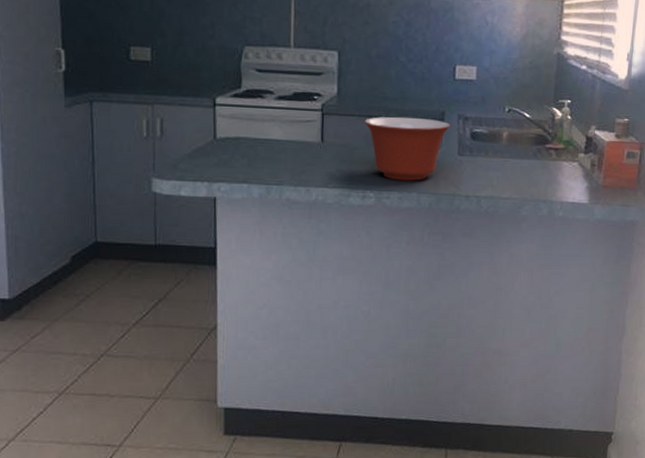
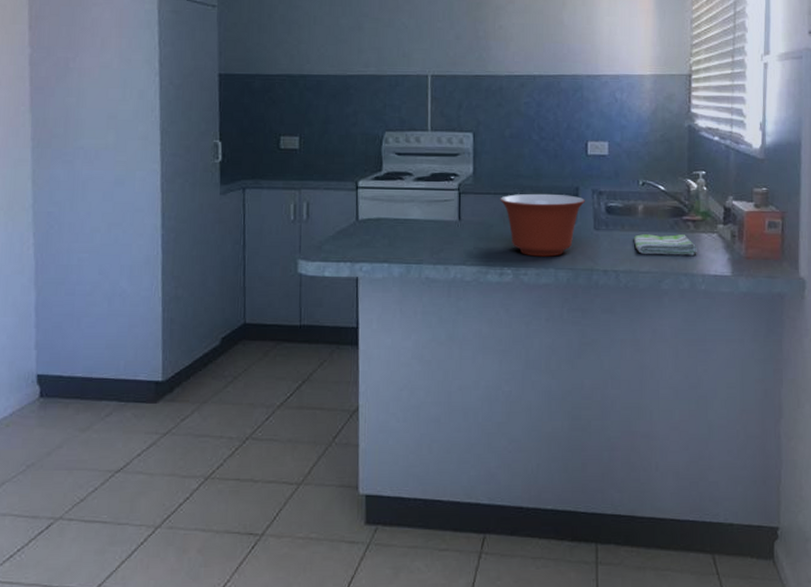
dish towel: none [497,161,559,183] -> present [634,234,698,256]

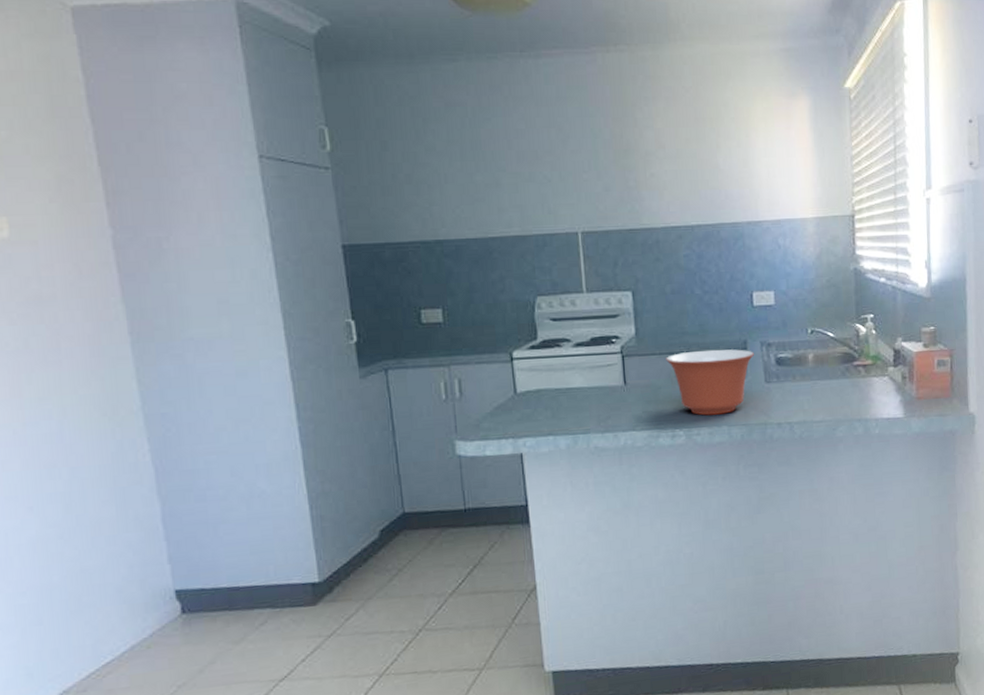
dish towel: present [634,234,698,256] -> none [806,380,870,404]

